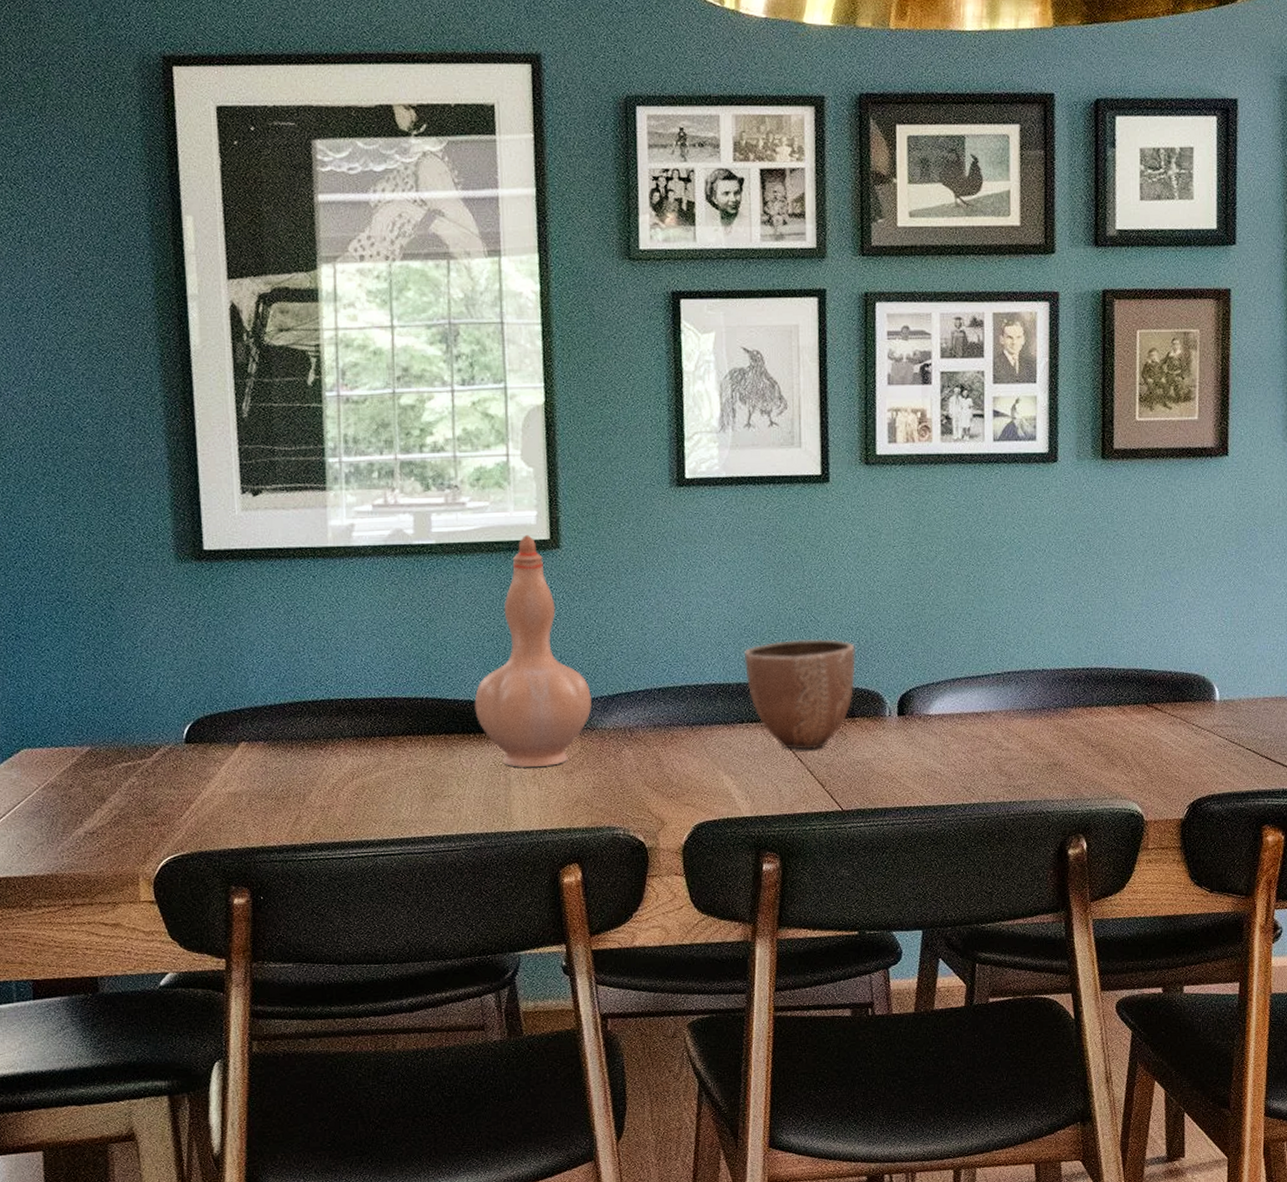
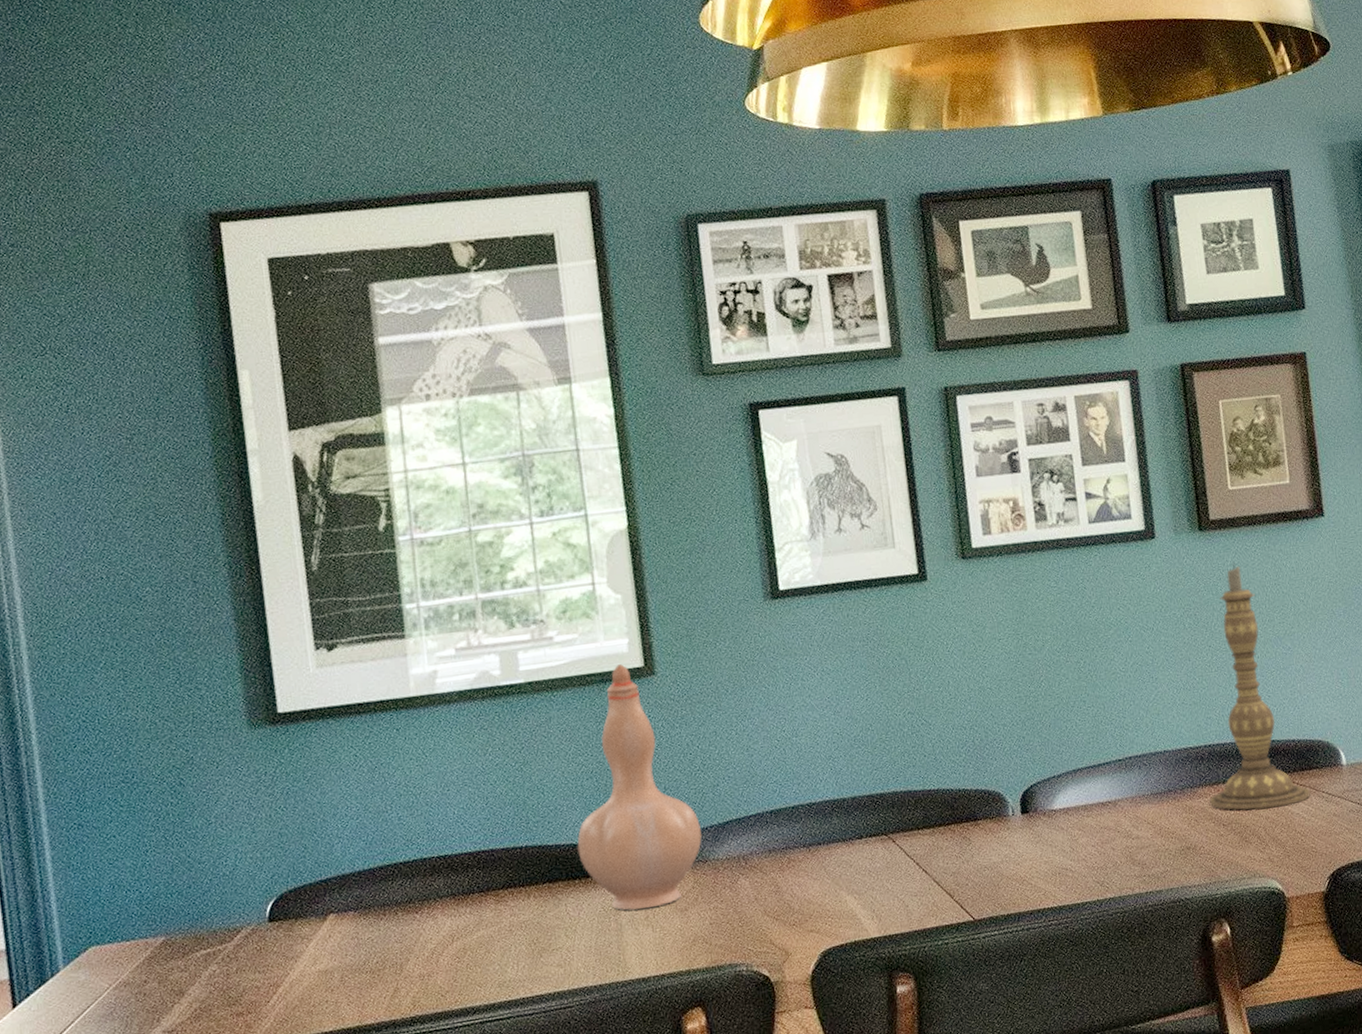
decorative bowl: present [743,639,856,750] -> none [855,741,974,861]
candlestick: none [1081,494,1180,735] -> present [1209,563,1311,810]

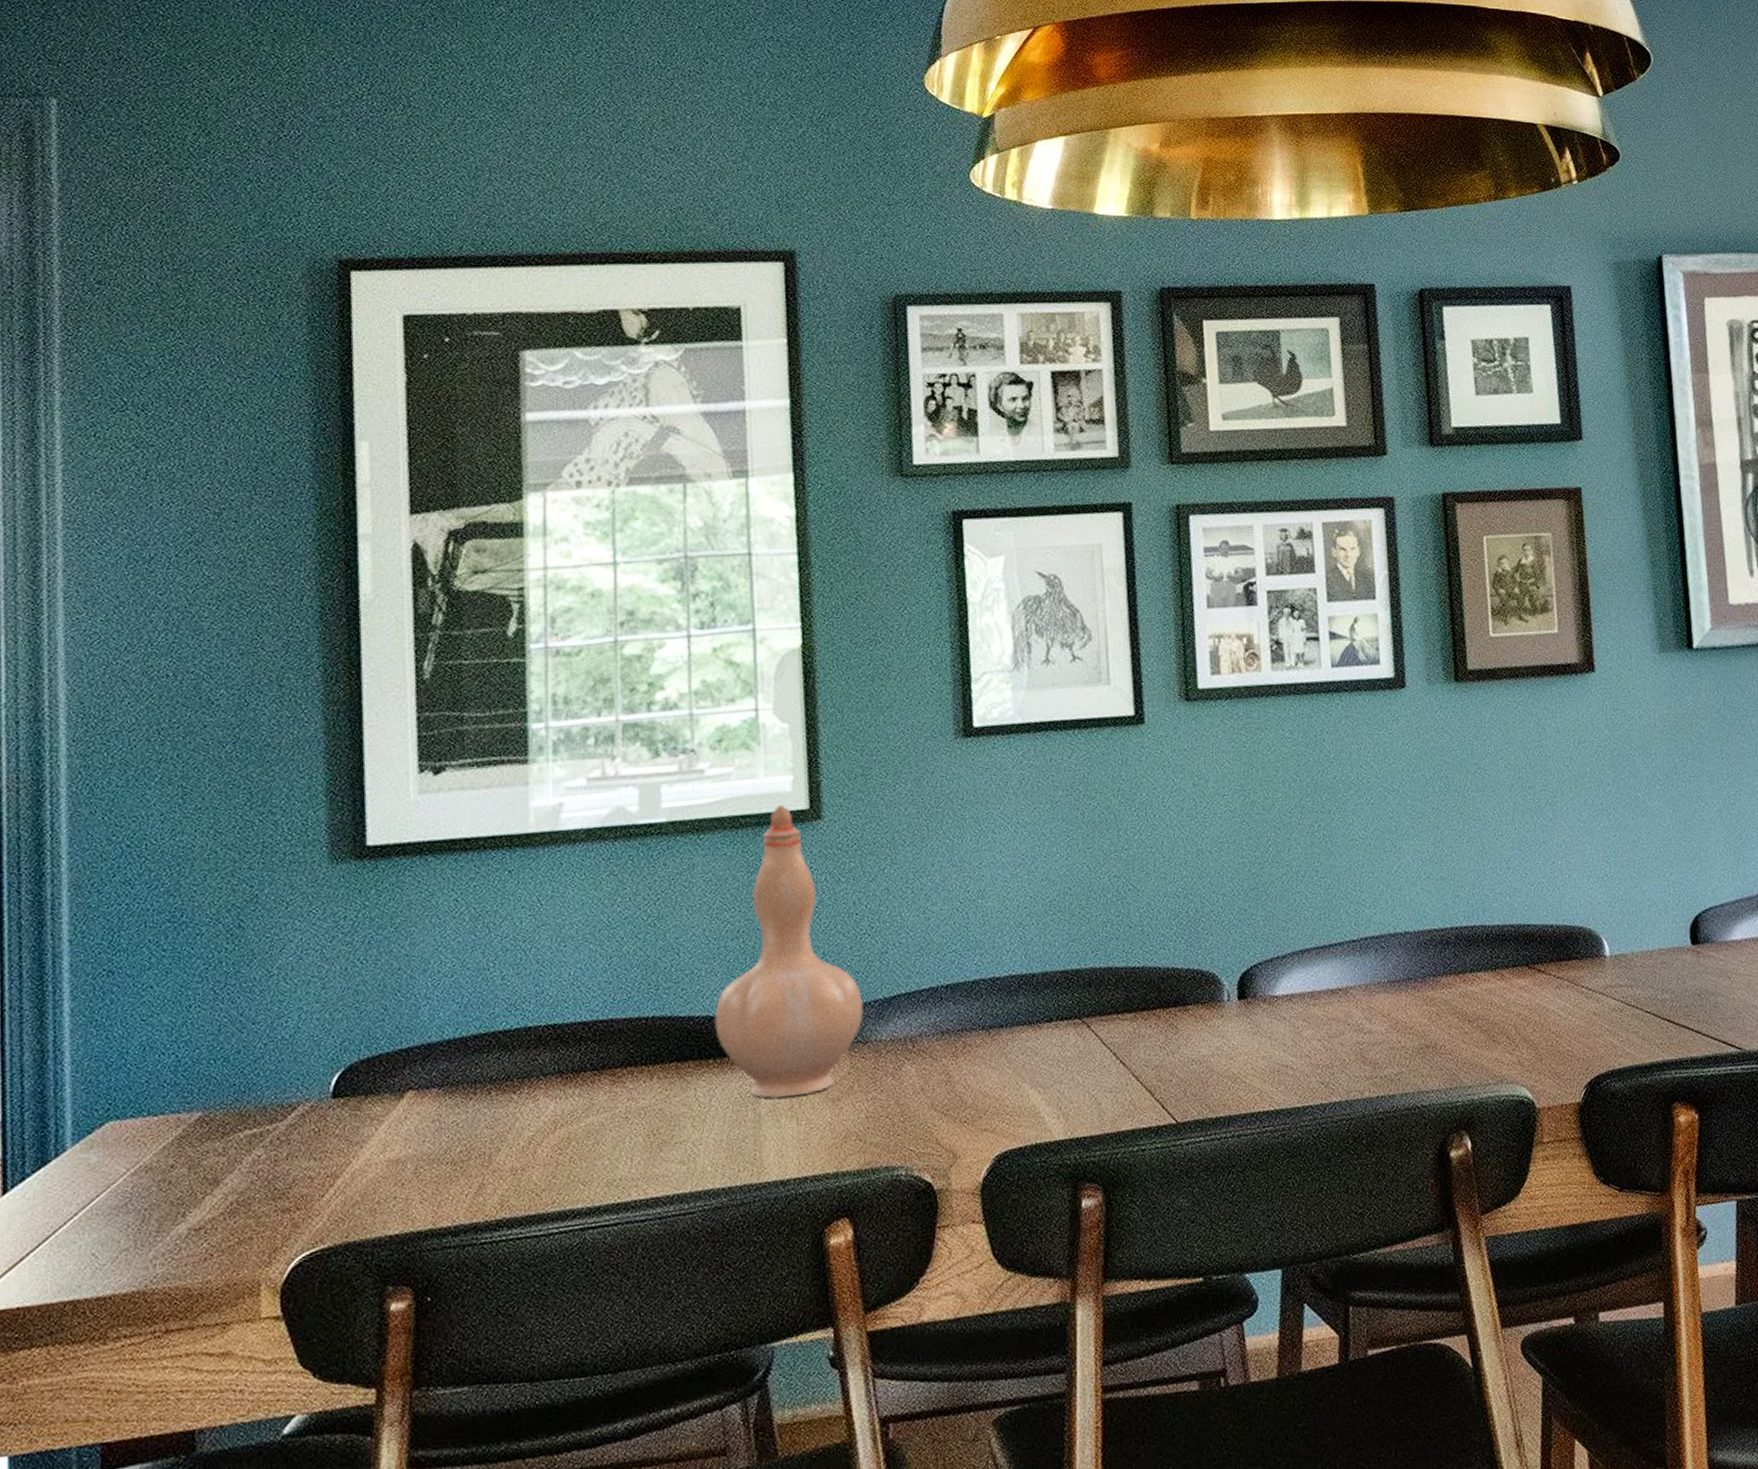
candlestick: present [1209,563,1311,810] -> none [1454,720,1568,1005]

